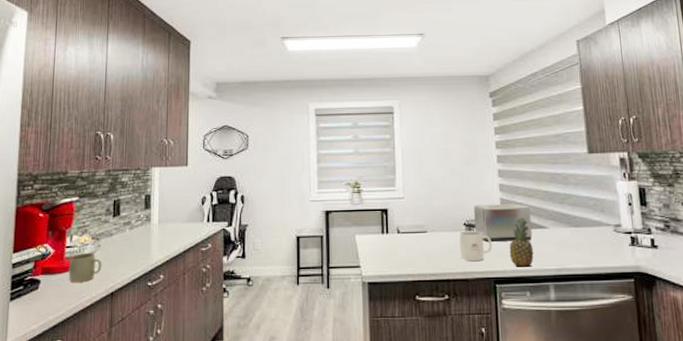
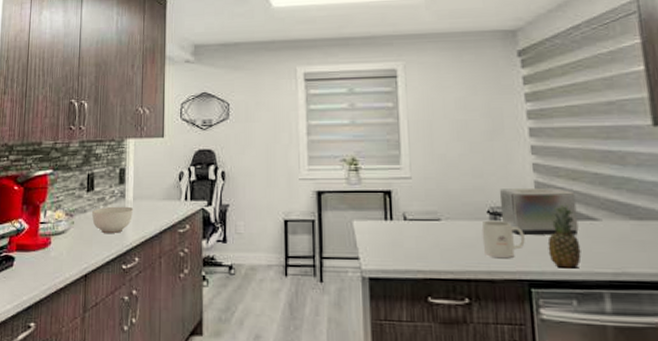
mug: present [68,253,102,282] -> none [42,230,76,261]
bowl: none [117,229,159,254] -> present [91,206,134,233]

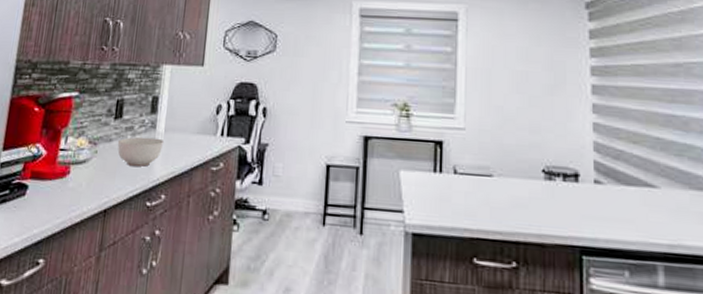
mug: present [481,220,525,259] -> none [535,180,579,222]
toaster: present [499,187,579,235] -> none [556,147,636,202]
fruit: present [547,204,582,270] -> none [603,168,637,238]

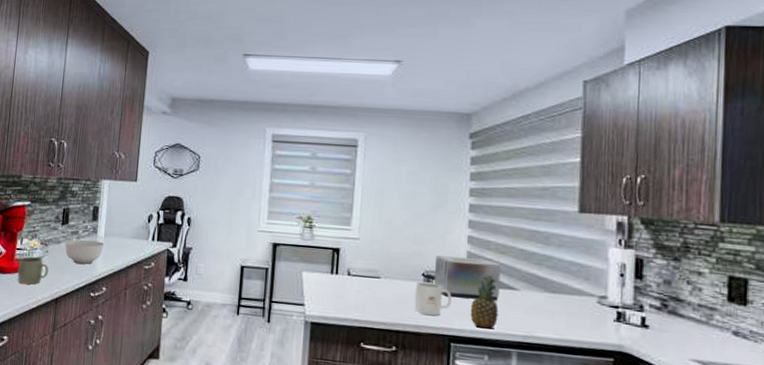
mug: none [59,159,98,193] -> present [17,257,49,285]
mug: none [535,180,579,222] -> present [414,281,452,316]
toaster: none [556,147,636,202] -> present [434,255,501,301]
fruit: none [603,168,637,238] -> present [470,273,499,330]

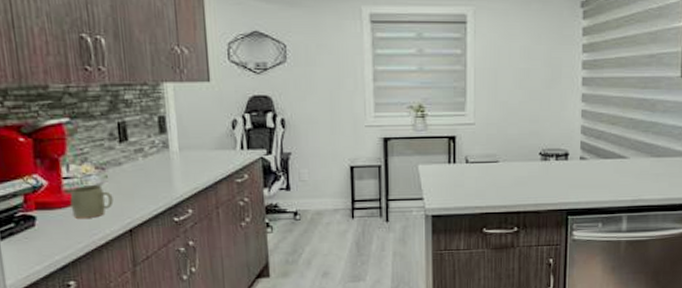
bowl: present [65,240,105,264] -> none [128,157,181,186]
mug: present [414,281,452,316] -> none [533,161,568,193]
toaster: present [434,255,501,301] -> none [551,131,612,172]
fruit: present [470,273,499,330] -> none [585,145,611,199]

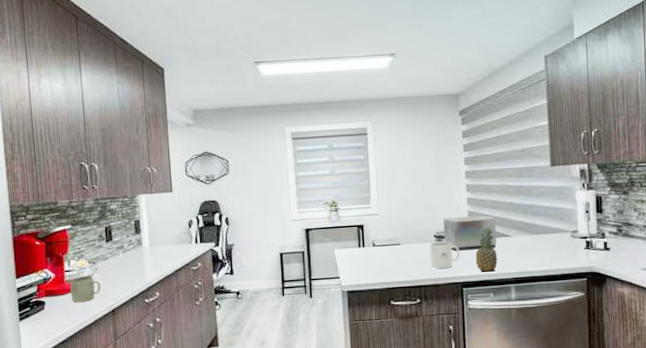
mug: none [533,161,568,193] -> present [430,241,460,269]
toaster: none [551,131,612,172] -> present [443,215,497,251]
fruit: none [585,145,611,199] -> present [475,226,498,273]

